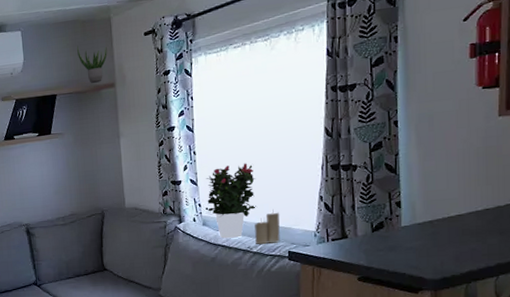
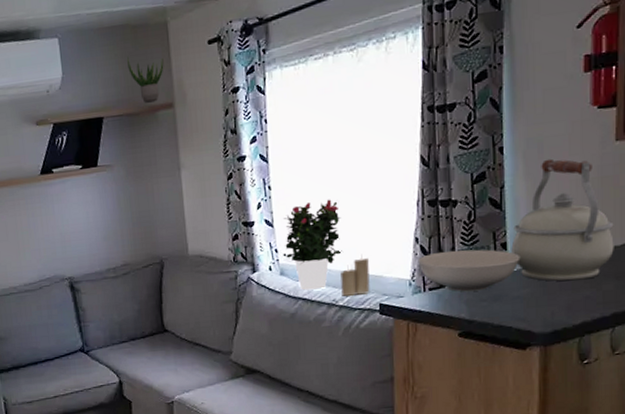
bowl: none [322,207,413,243] -> present [418,249,520,292]
kettle: none [405,131,498,236] -> present [511,158,614,281]

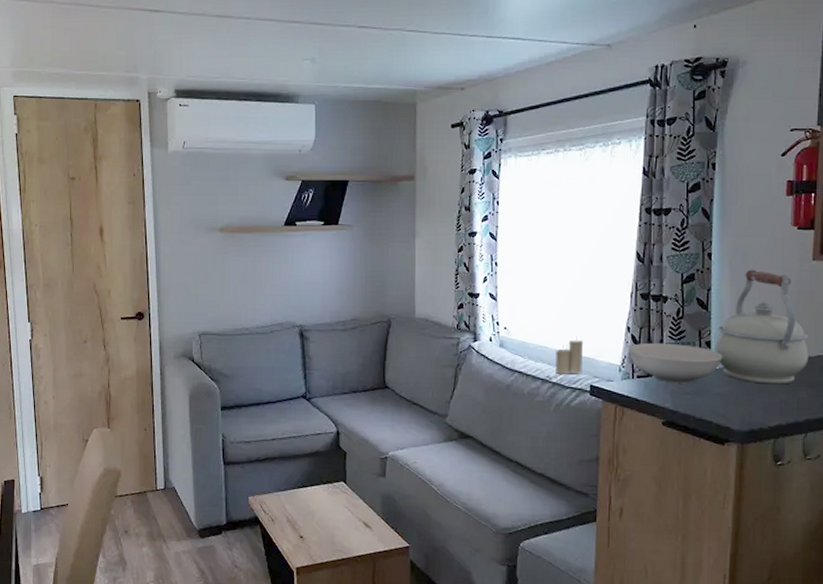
potted plant: present [127,56,164,103] -> none [376,129,409,173]
potted flower: present [283,199,344,291] -> none [506,281,561,365]

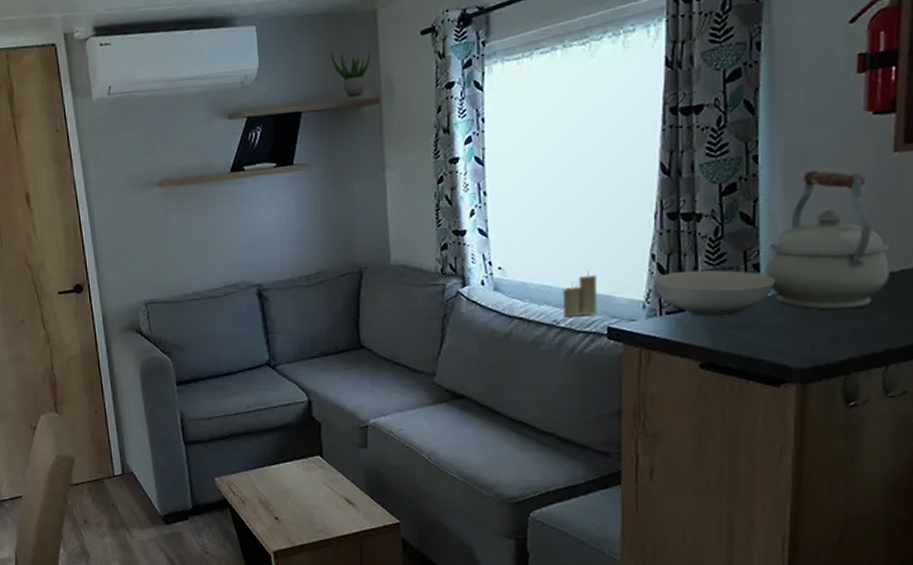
potted plant: none [376,129,409,173] -> present [331,46,371,97]

